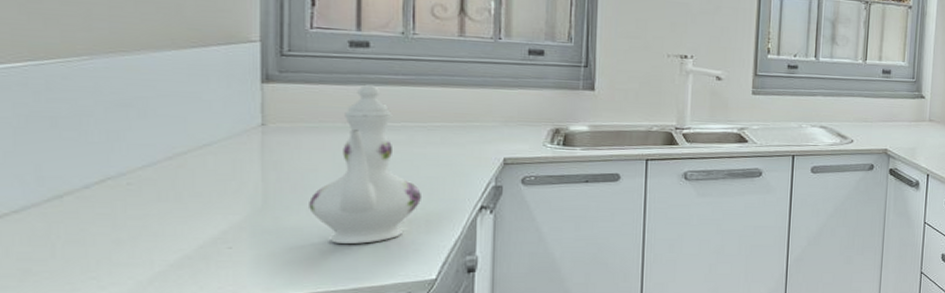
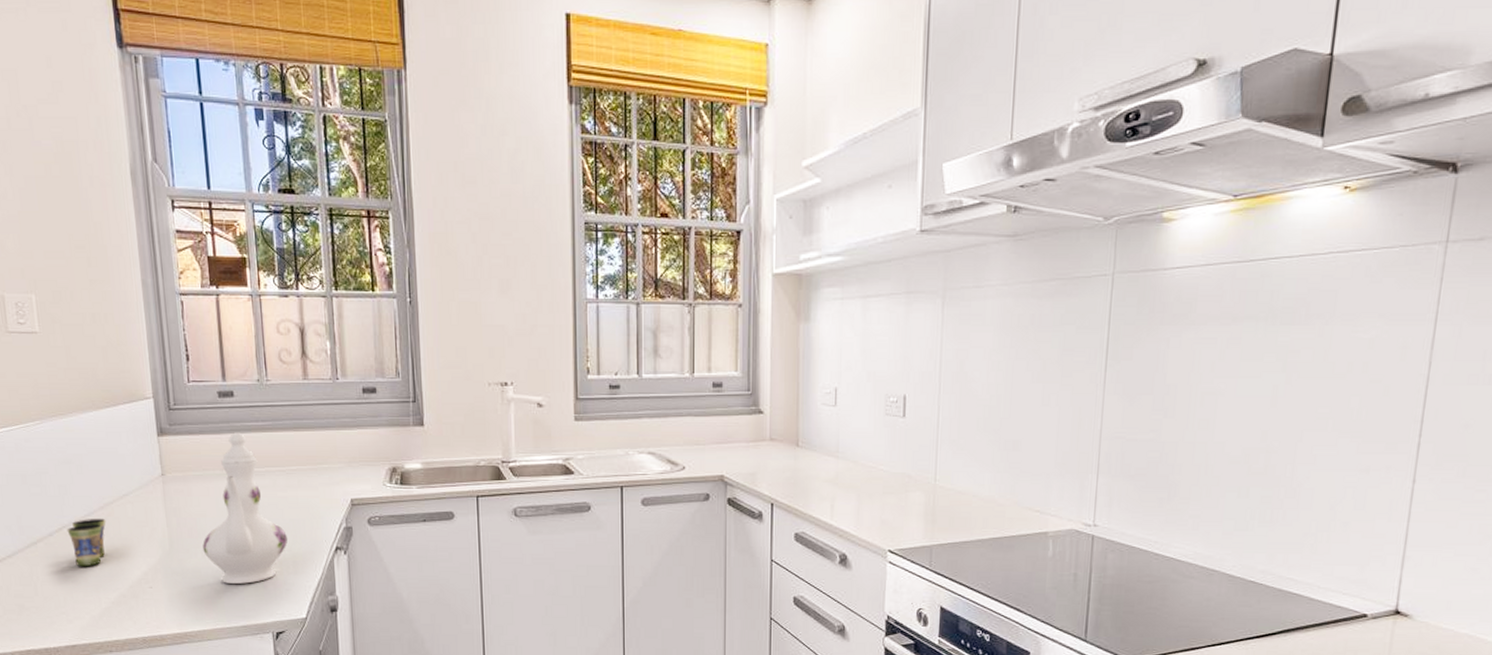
cup: none [113,169,174,225] -> present [67,518,106,567]

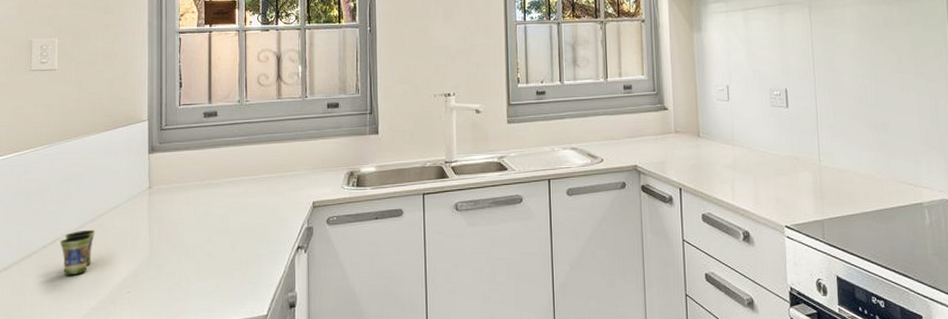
ewer: present [203,432,287,584] -> none [179,147,255,285]

